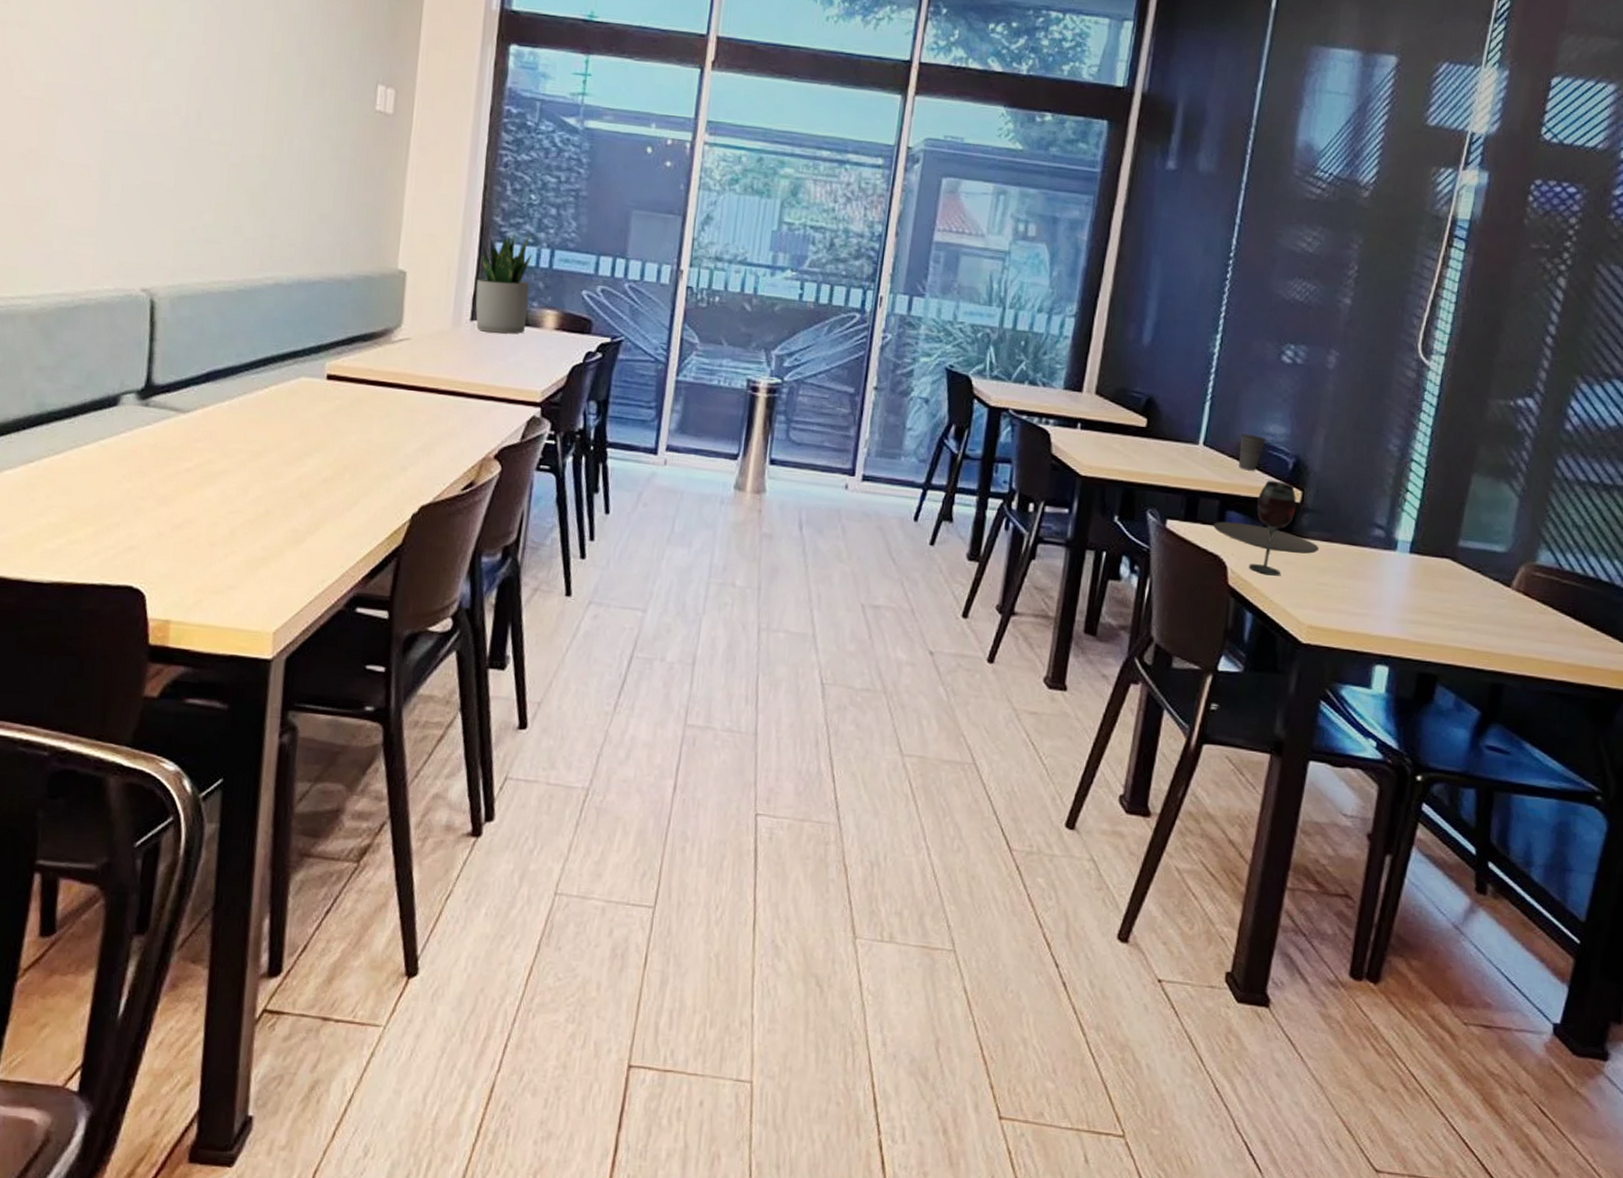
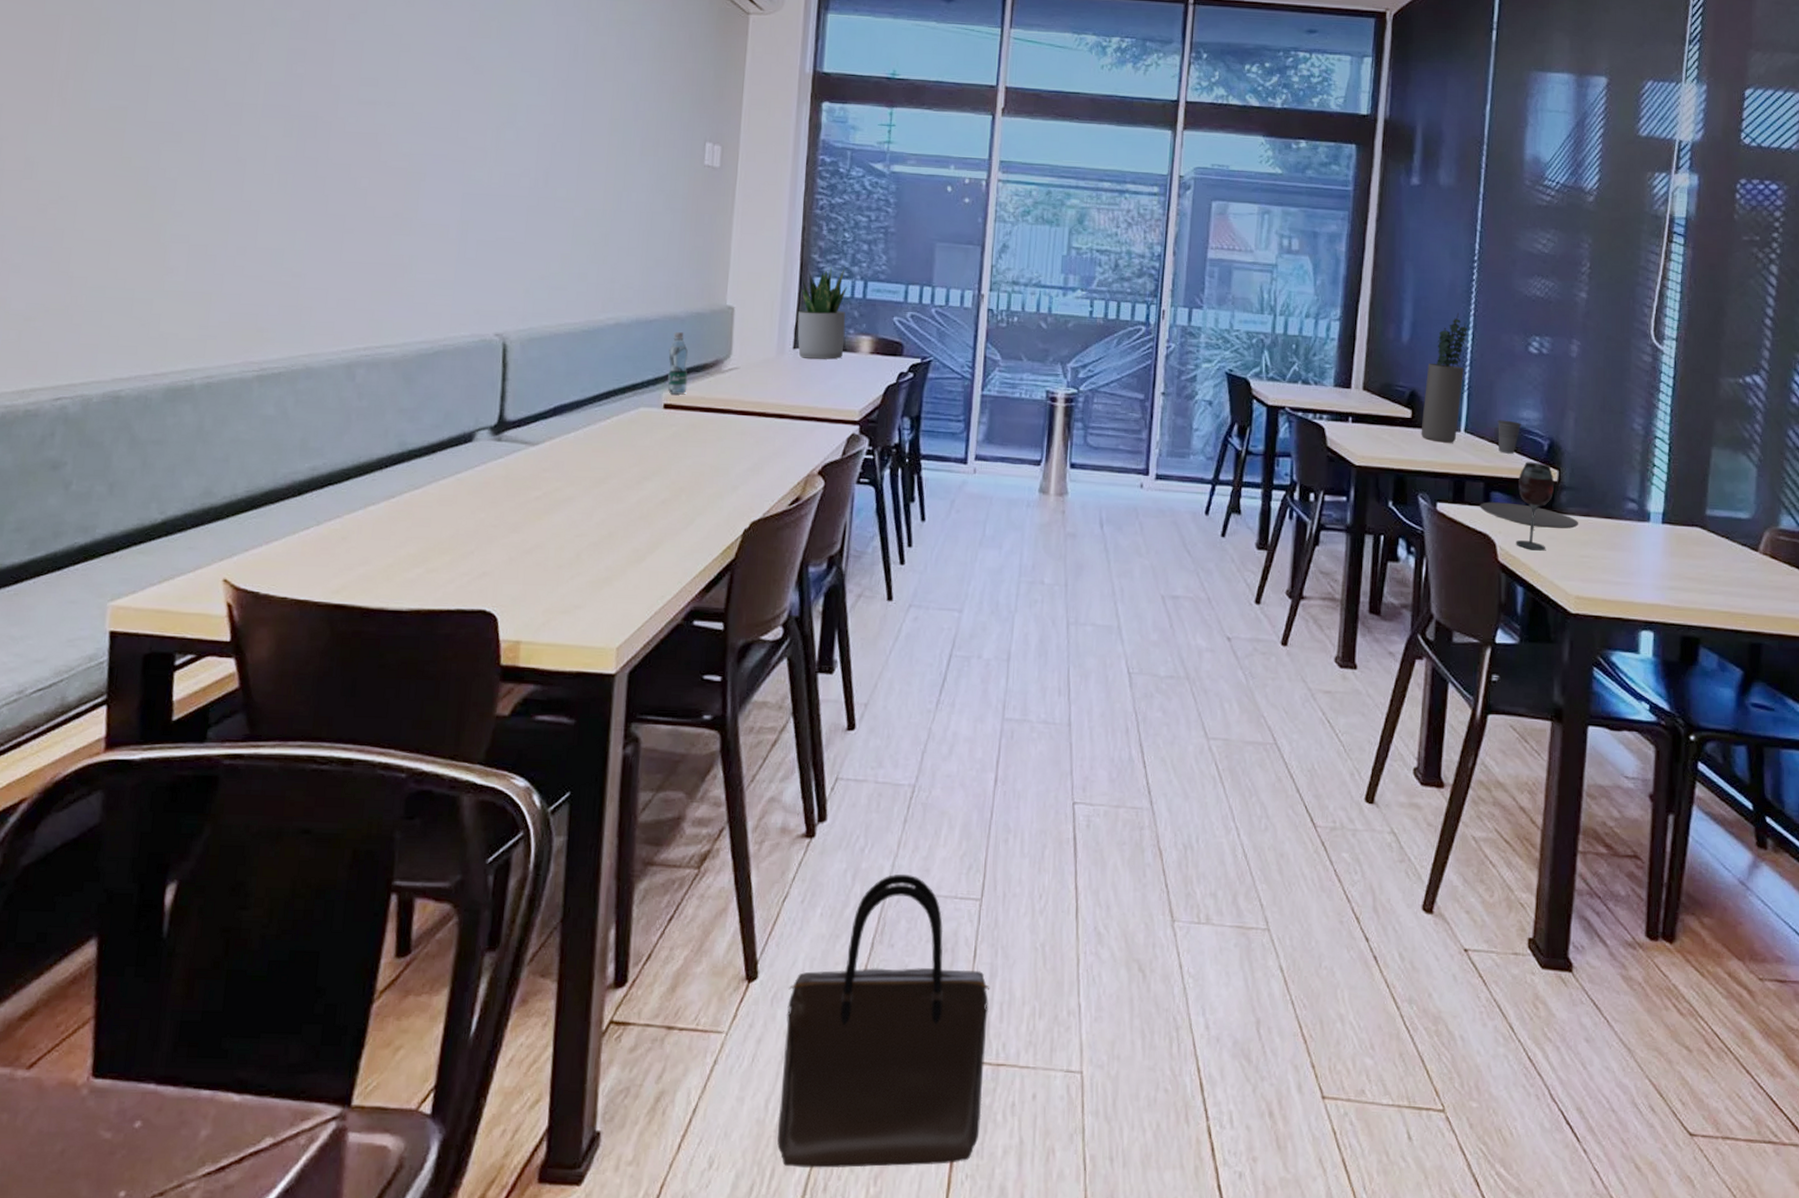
bottle: none [331,295,355,365] -> present [667,331,689,395]
handbag: none [435,877,660,1164] -> present [777,874,990,1168]
vase: none [1155,314,1217,456] -> present [1421,313,1469,443]

